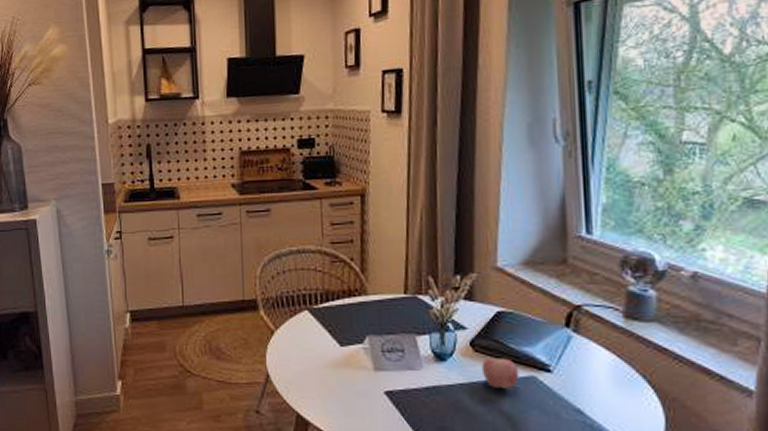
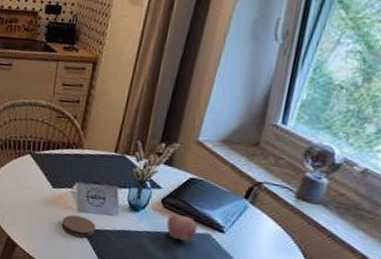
coaster: none [358,376,400,402] -> present [61,215,96,238]

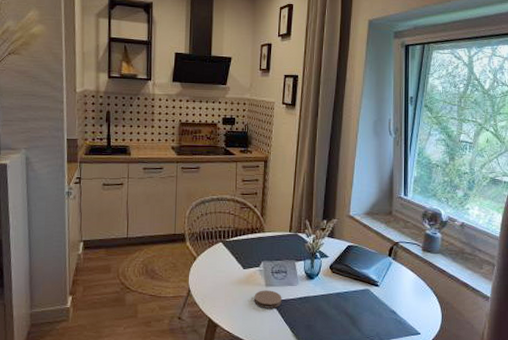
apple: present [166,214,198,242] -> none [336,277,359,298]

